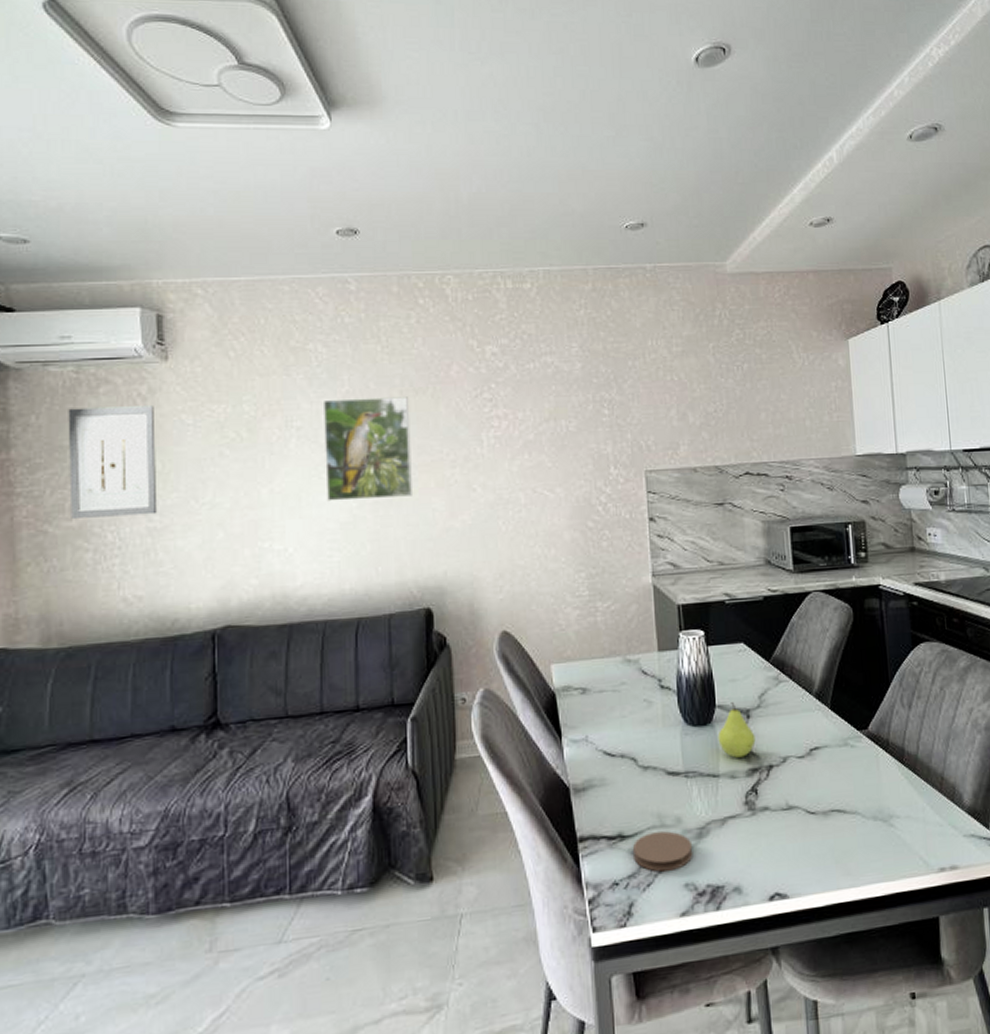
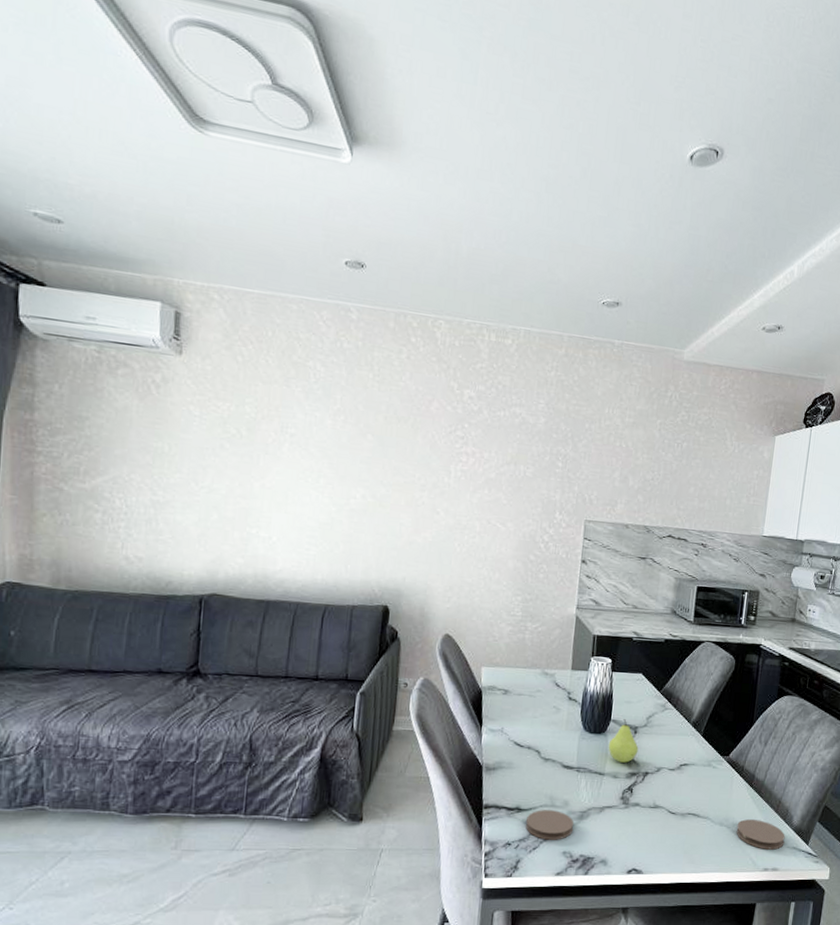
wall art: present [68,406,158,518] -> none [84,383,166,490]
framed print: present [322,397,412,502] -> none [310,413,391,510]
coaster: none [895,805,959,843] -> present [736,819,785,850]

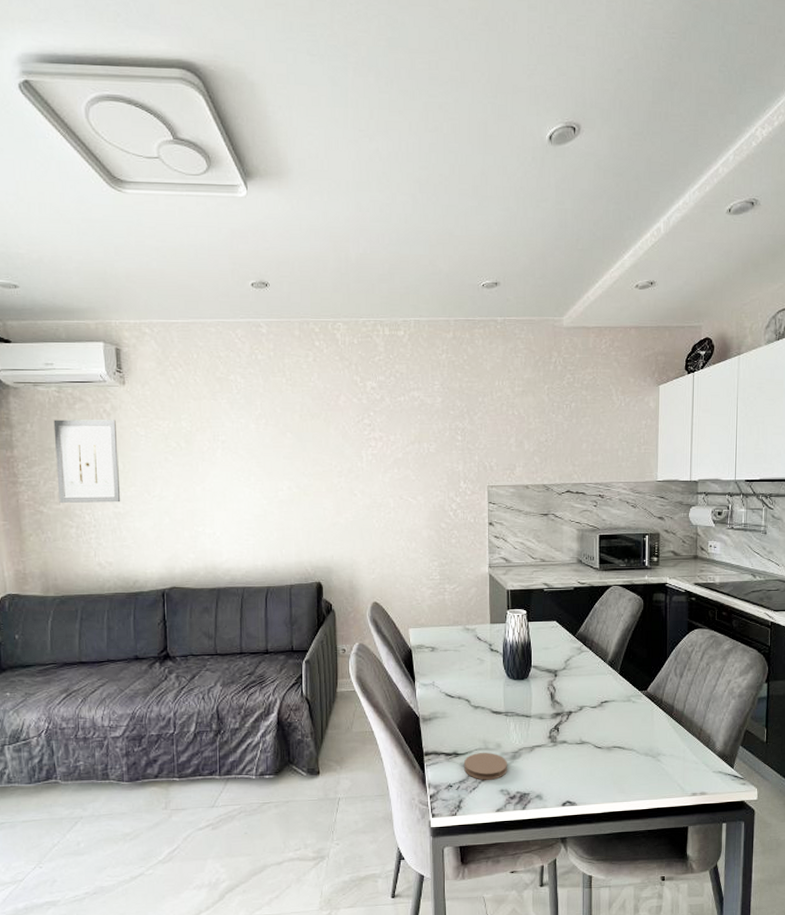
wall art: none [84,383,166,490] -> present [53,419,121,503]
fruit: present [608,719,639,763] -> none [532,664,560,704]
coaster: present [736,819,785,850] -> none [661,748,710,775]

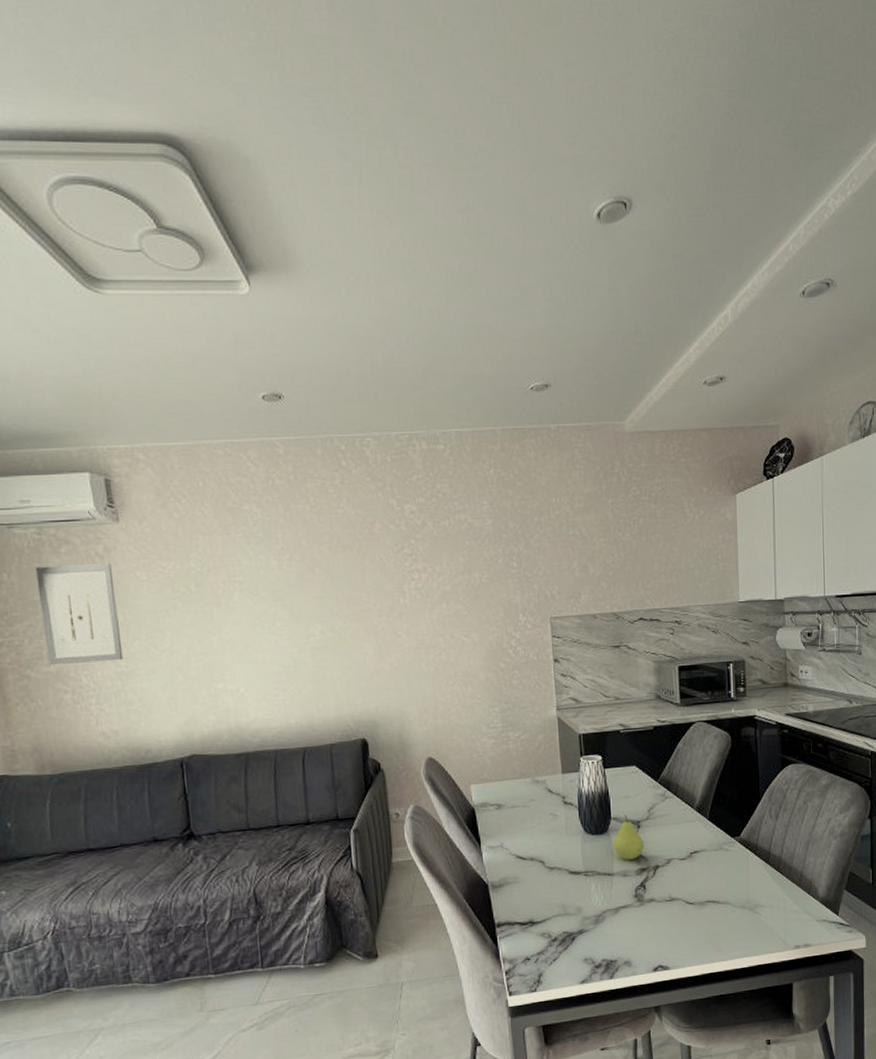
coaster: present [464,753,508,780] -> none [542,918,591,950]
fruit: none [532,664,560,704] -> present [612,815,645,860]

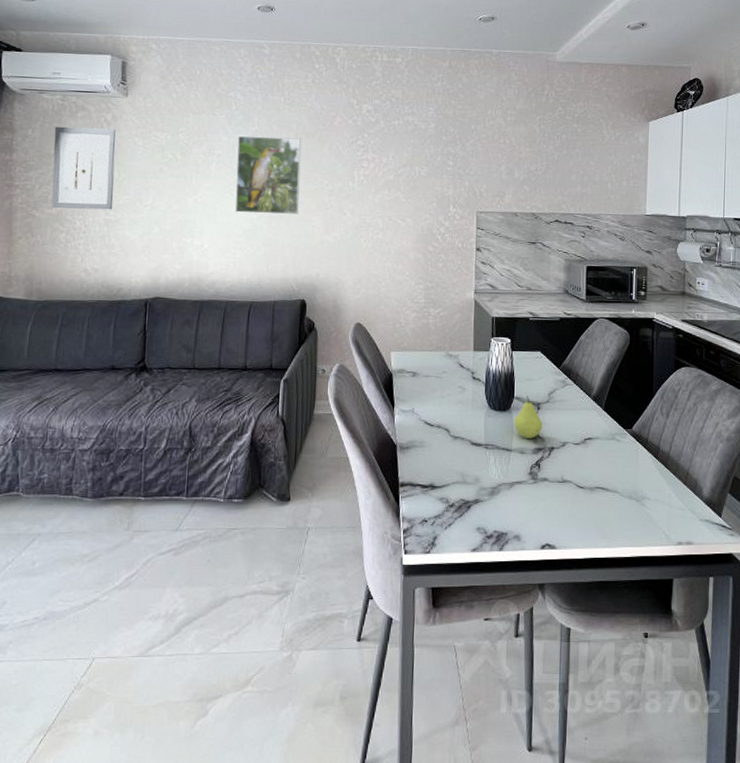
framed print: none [260,553,345,648] -> present [235,135,301,215]

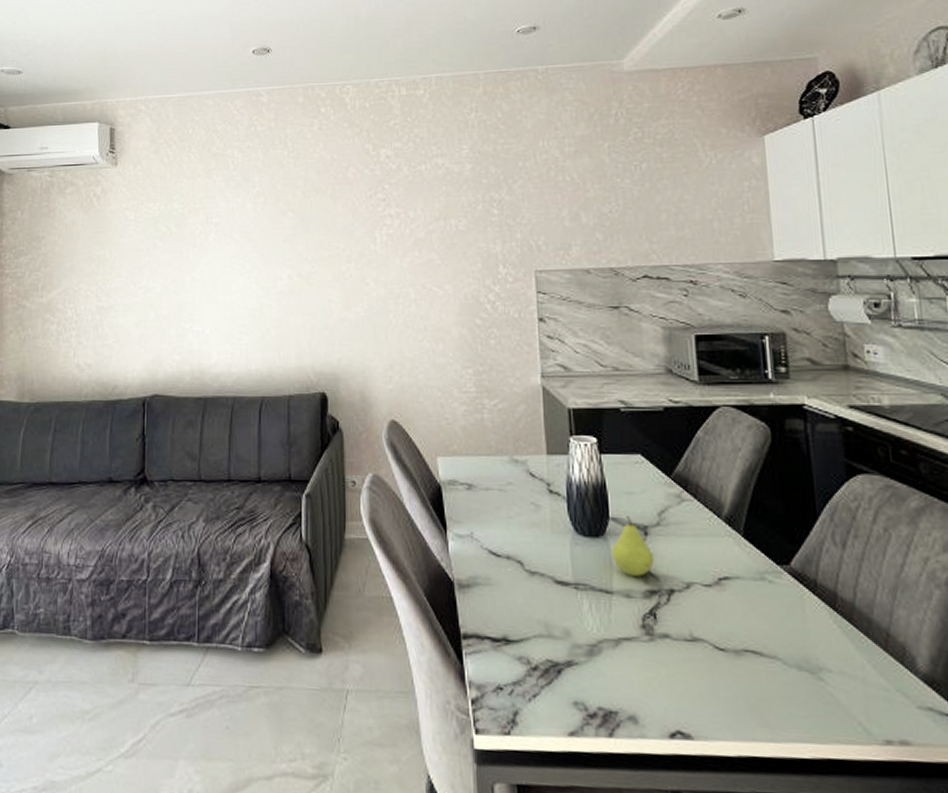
wall art: present [52,126,115,210] -> none [42,204,106,296]
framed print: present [235,135,301,215] -> none [237,197,311,290]

